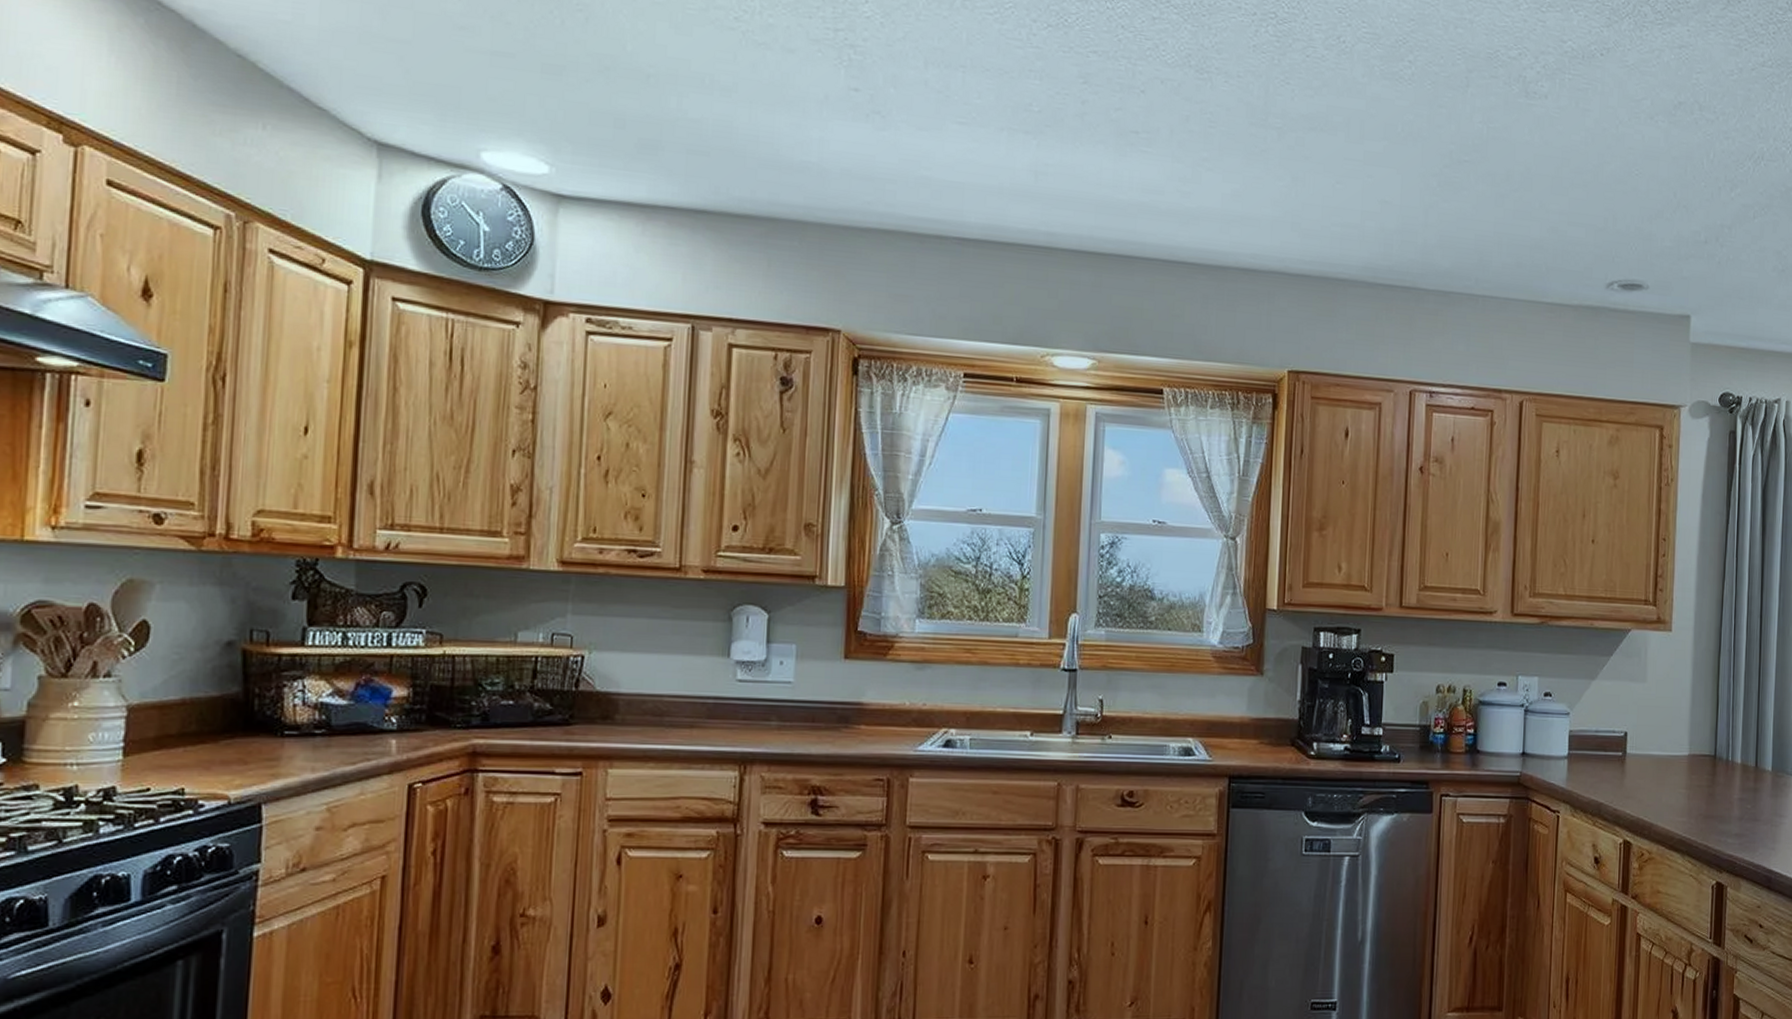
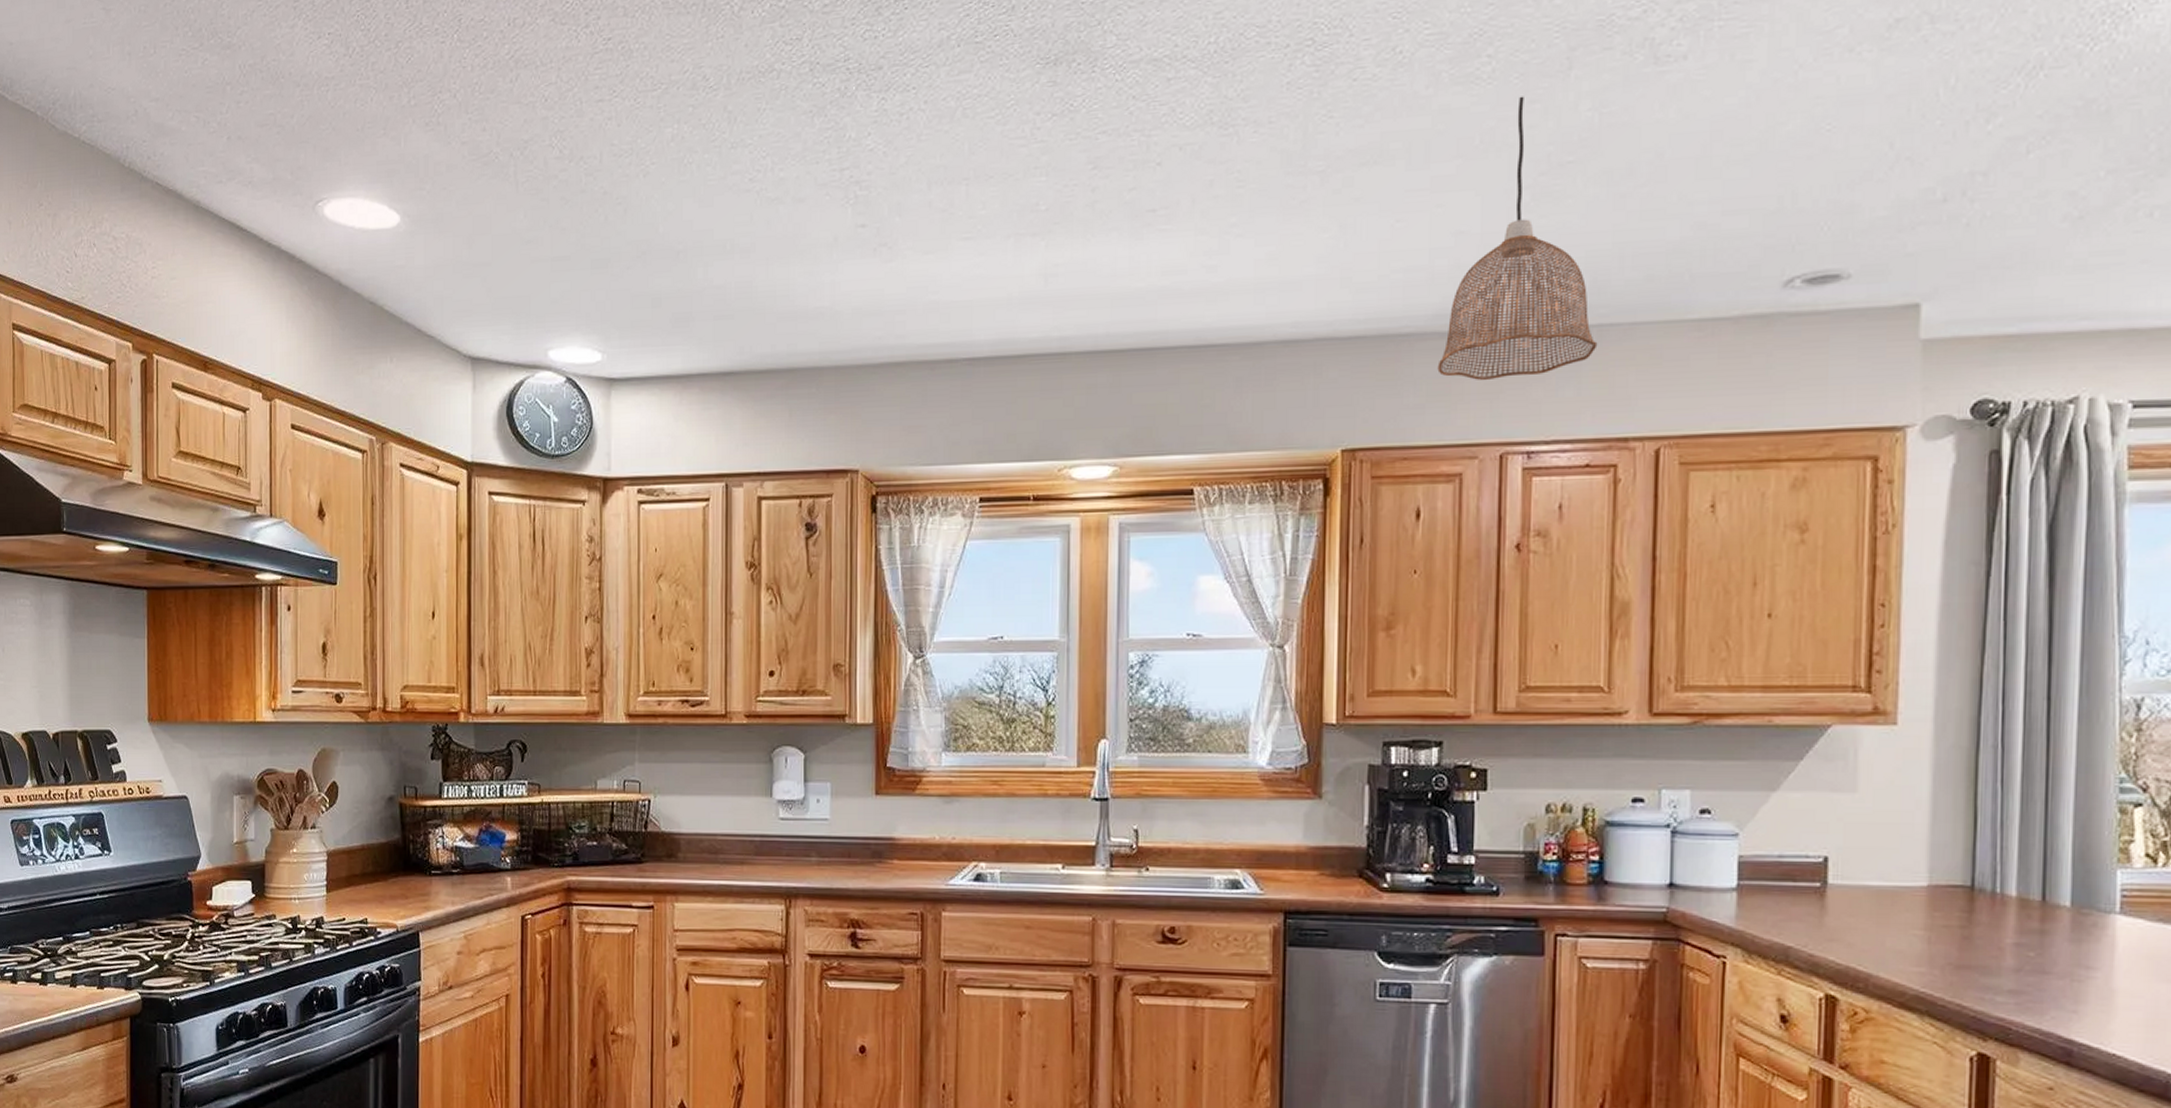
pendant lamp: none [1365,100,1482,329] -> present [1437,96,1598,380]

